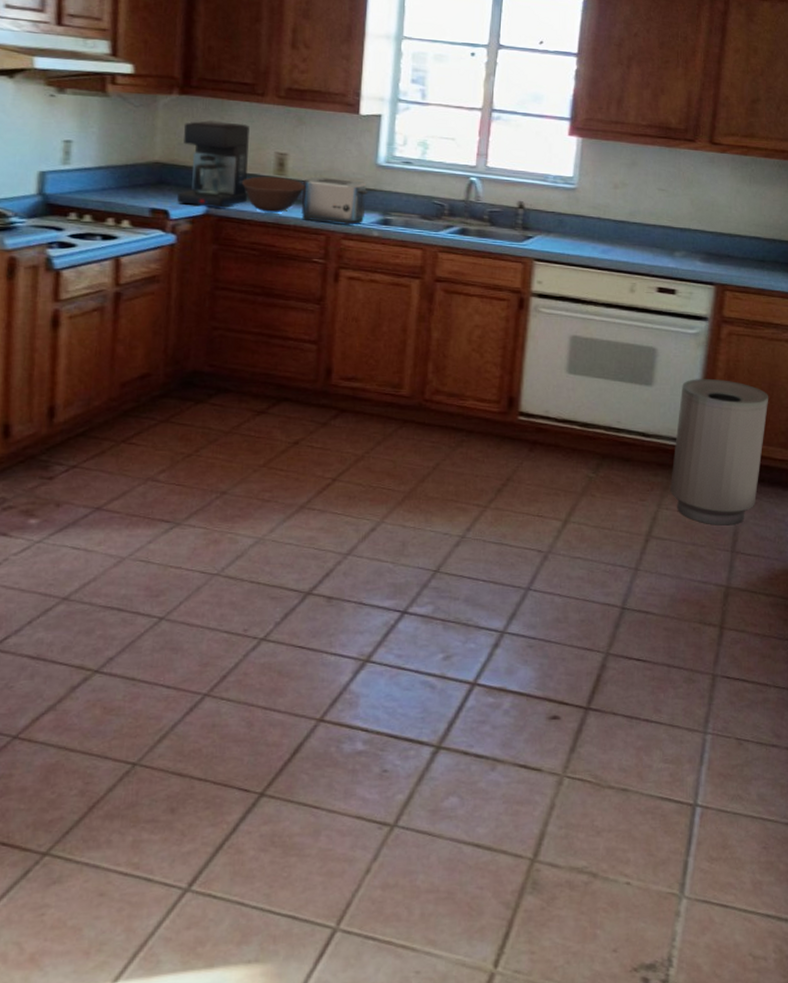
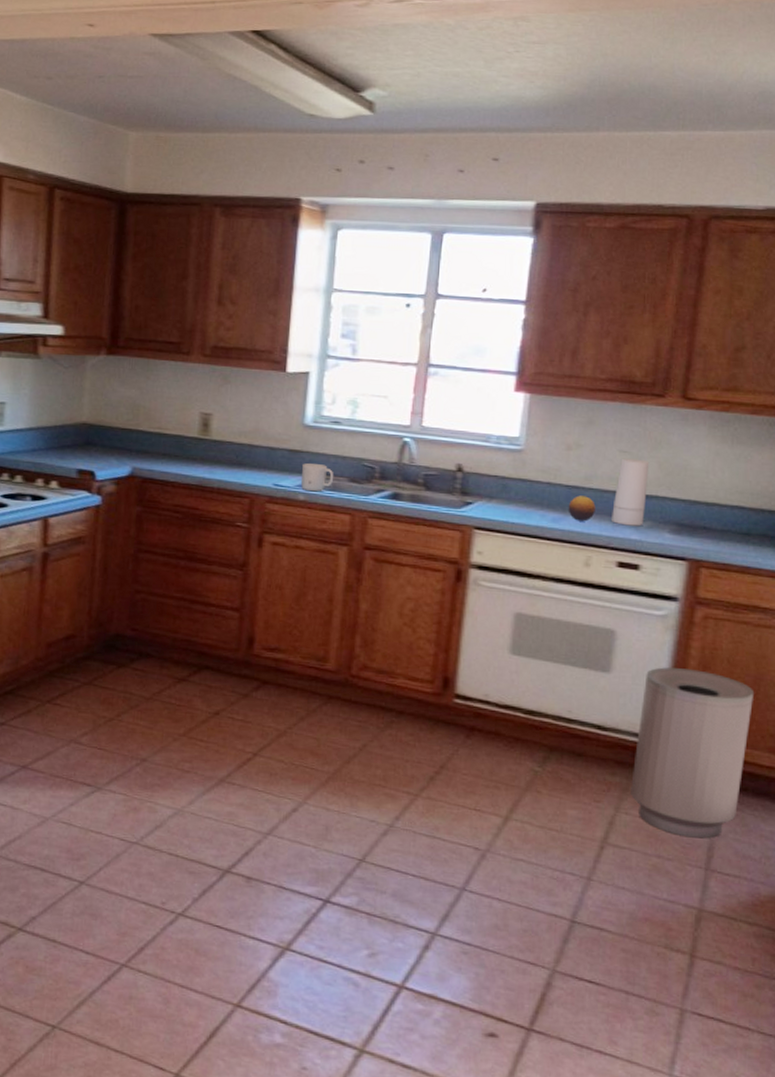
coffee maker: present [177,120,250,208] -> none [103,381,175,469]
bowl: present [242,176,305,213] -> none [166,437,229,475]
toaster: present [302,176,368,225] -> none [225,437,294,488]
mug: none [375,201,407,229] -> present [301,463,334,492]
fruit: none [615,229,639,252] -> present [568,495,596,522]
canister: none [652,195,683,256] -> present [612,458,650,527]

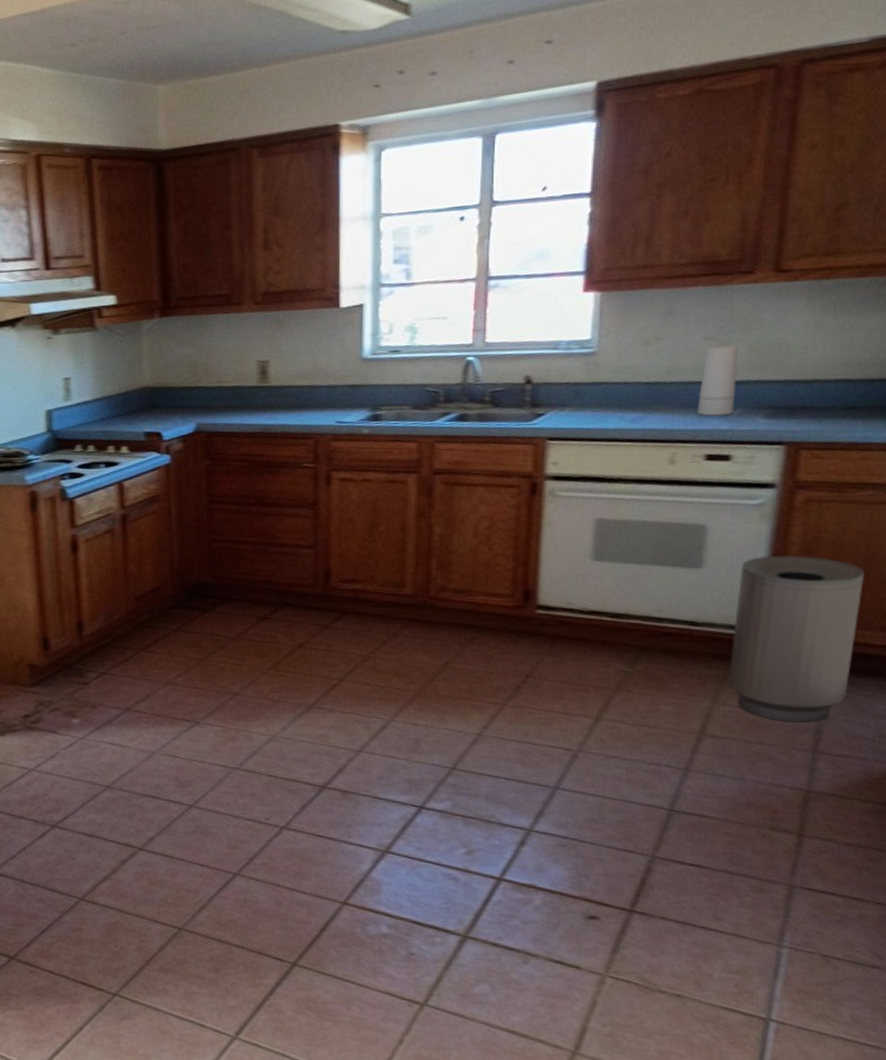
mug: present [301,463,334,492] -> none [364,395,398,424]
fruit: present [568,495,596,522] -> none [648,391,679,418]

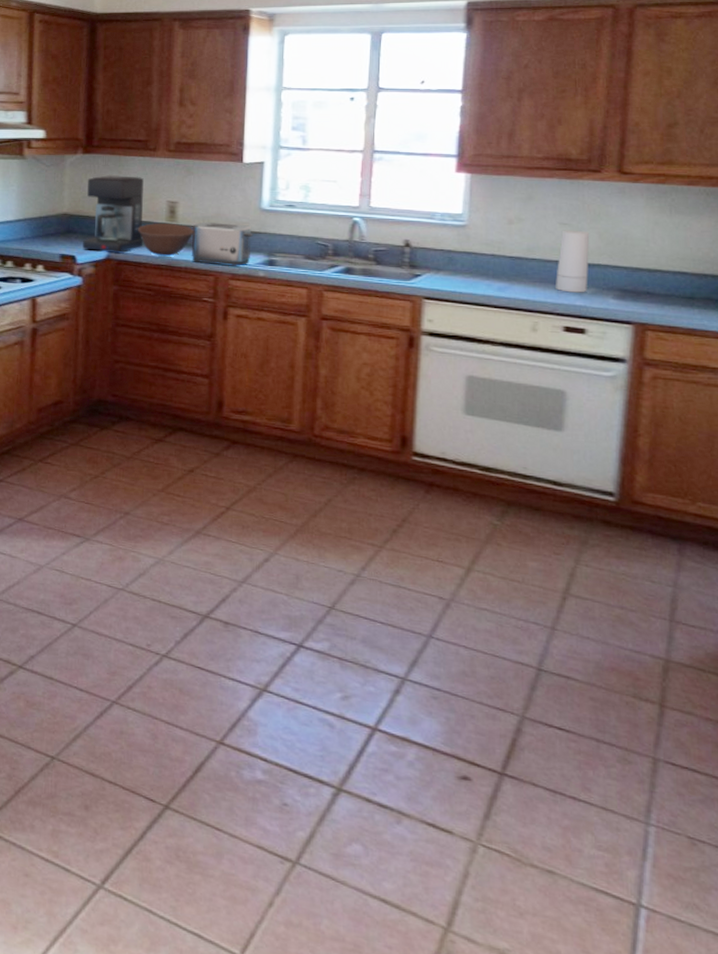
coffee maker: none [168,336,233,425] -> present [83,175,144,253]
bowl: none [227,385,289,423] -> present [138,223,194,257]
toaster: none [287,378,355,426] -> present [192,221,253,266]
trash can: present [729,555,865,723] -> none [590,425,709,591]

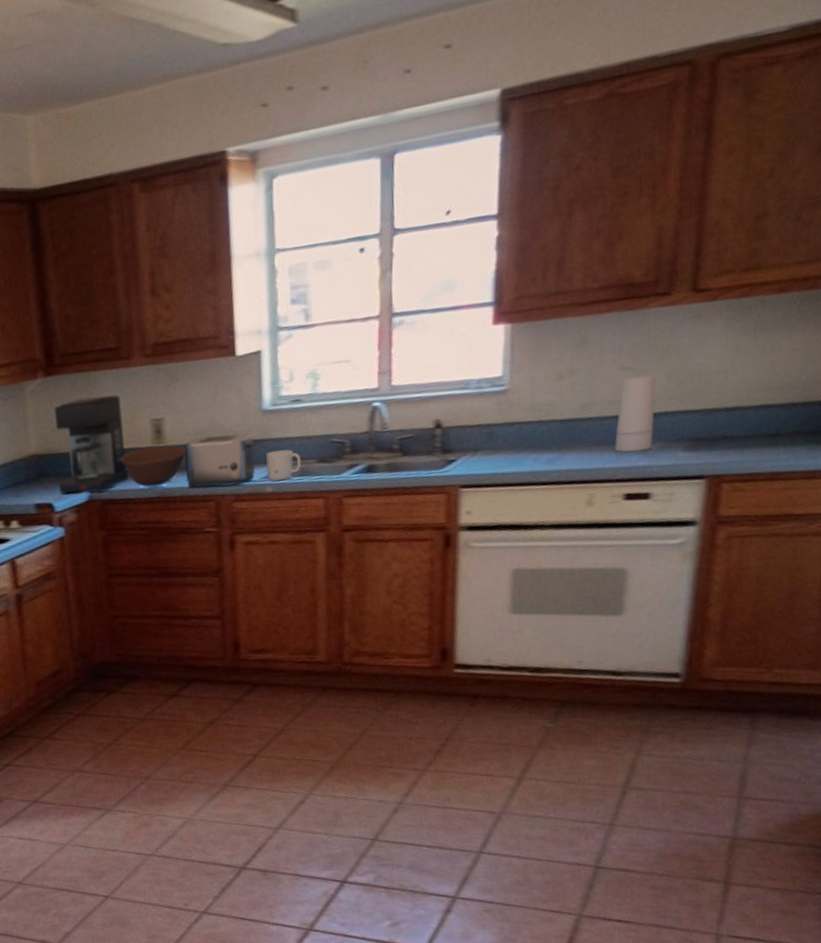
mug: none [261,243,291,269] -> present [266,449,302,482]

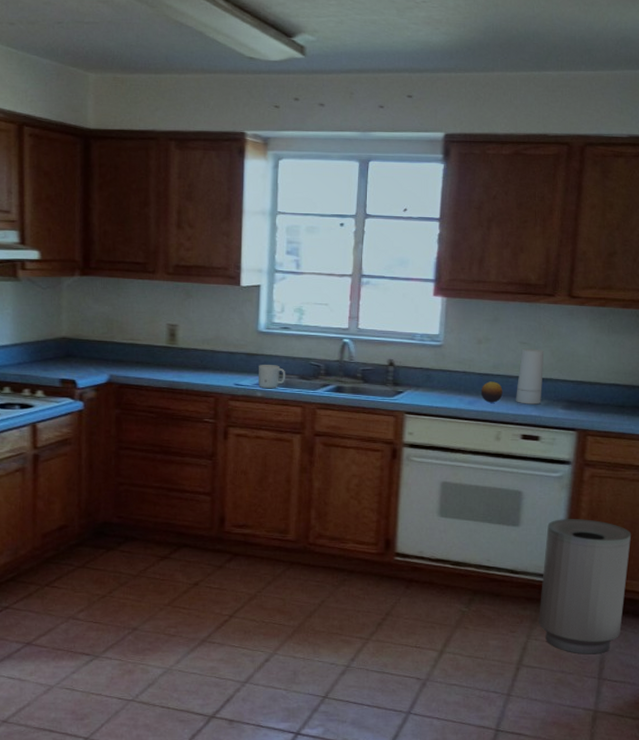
coffee maker: present [54,394,128,494] -> none [83,298,143,376]
bowl: present [121,445,186,488] -> none [139,346,194,379]
toaster: present [184,433,256,488] -> none [192,344,251,387]
fruit: none [564,427,596,458] -> present [480,381,503,403]
trash can: none [652,595,789,769] -> present [539,519,632,655]

